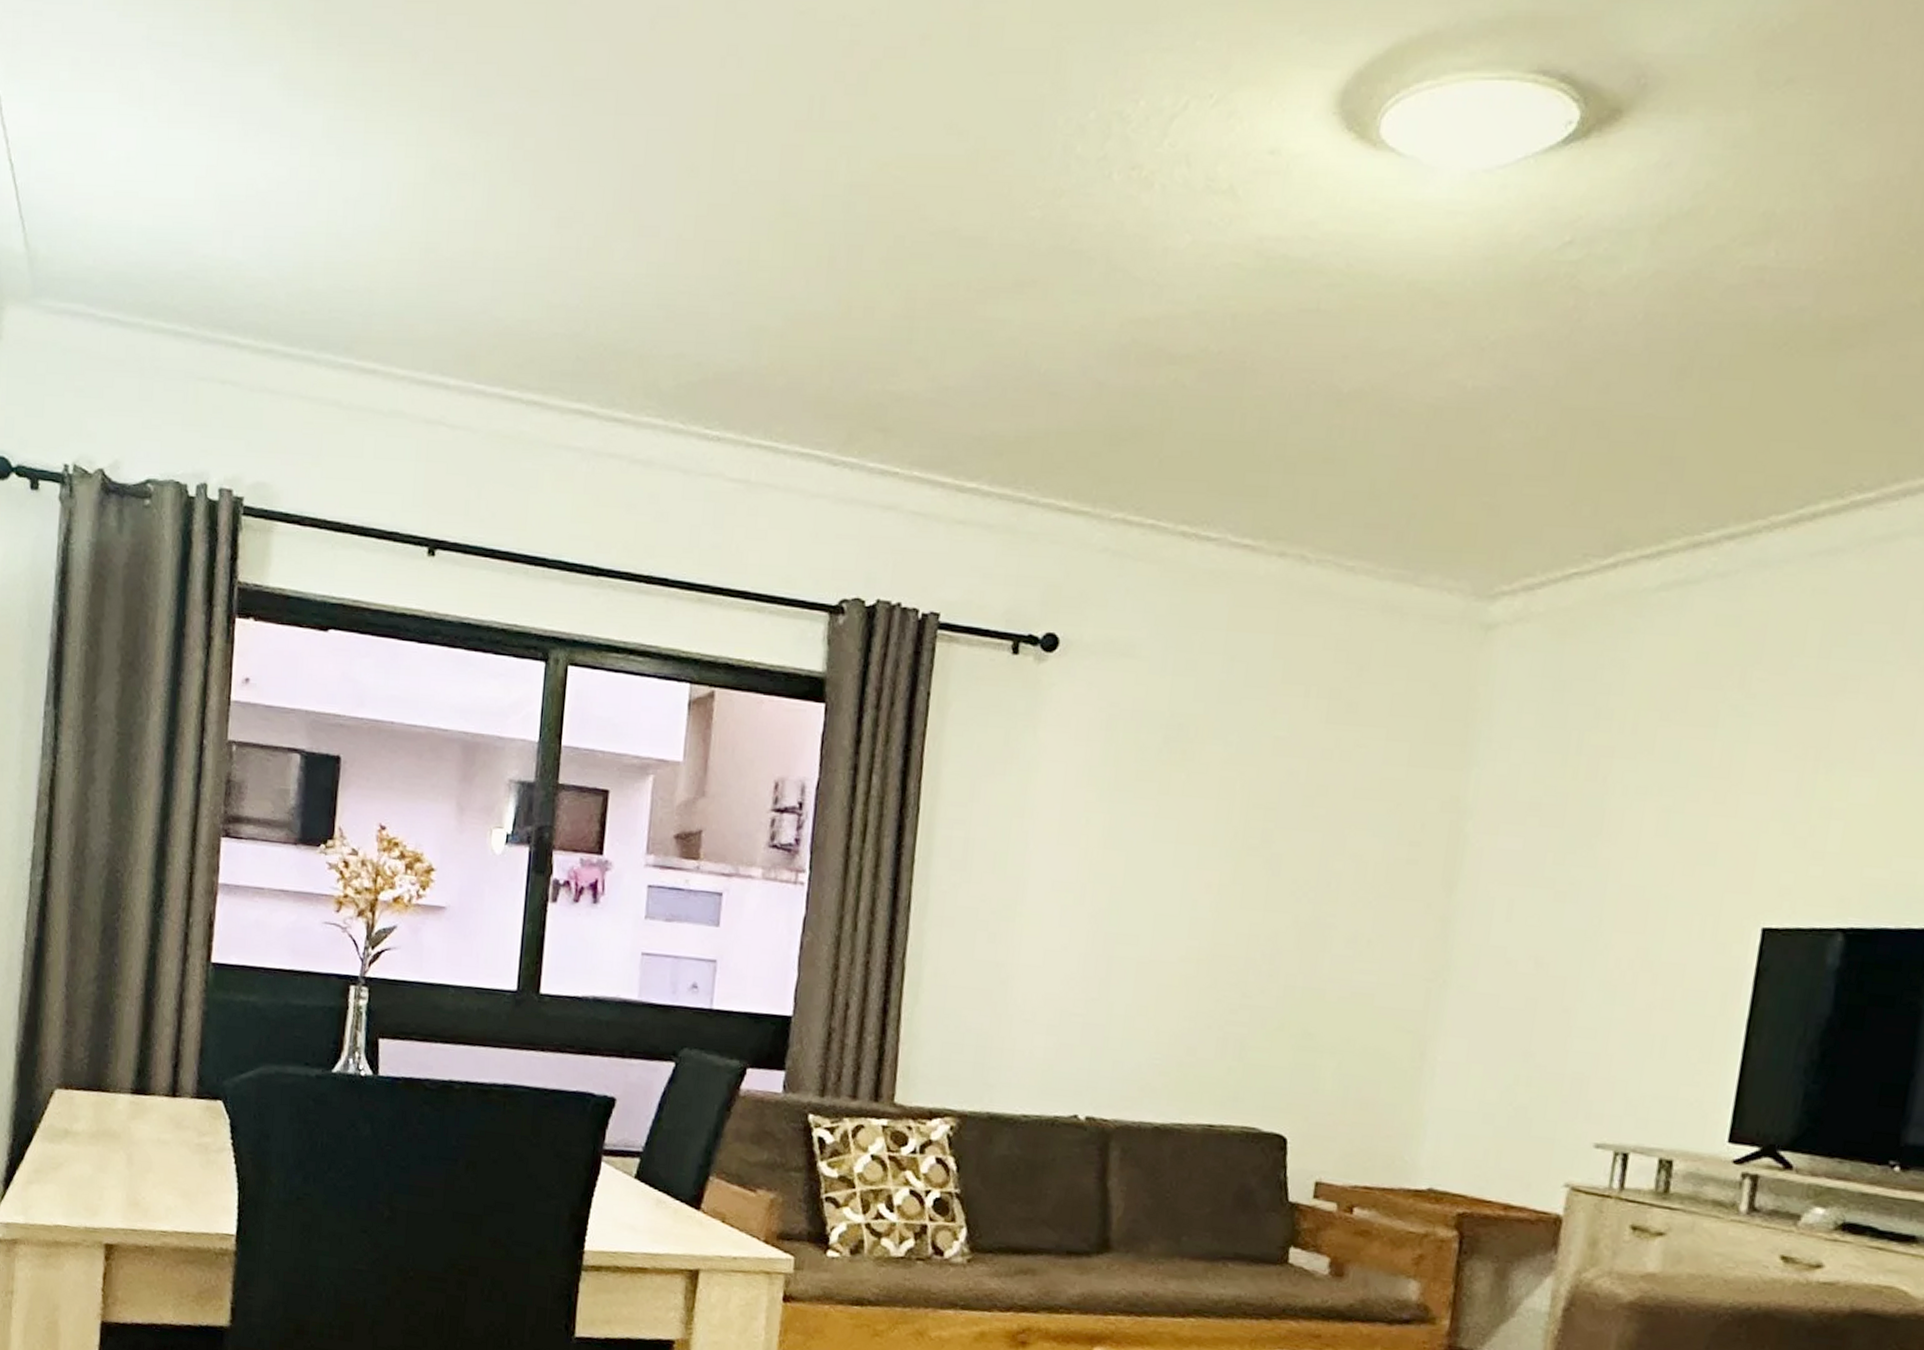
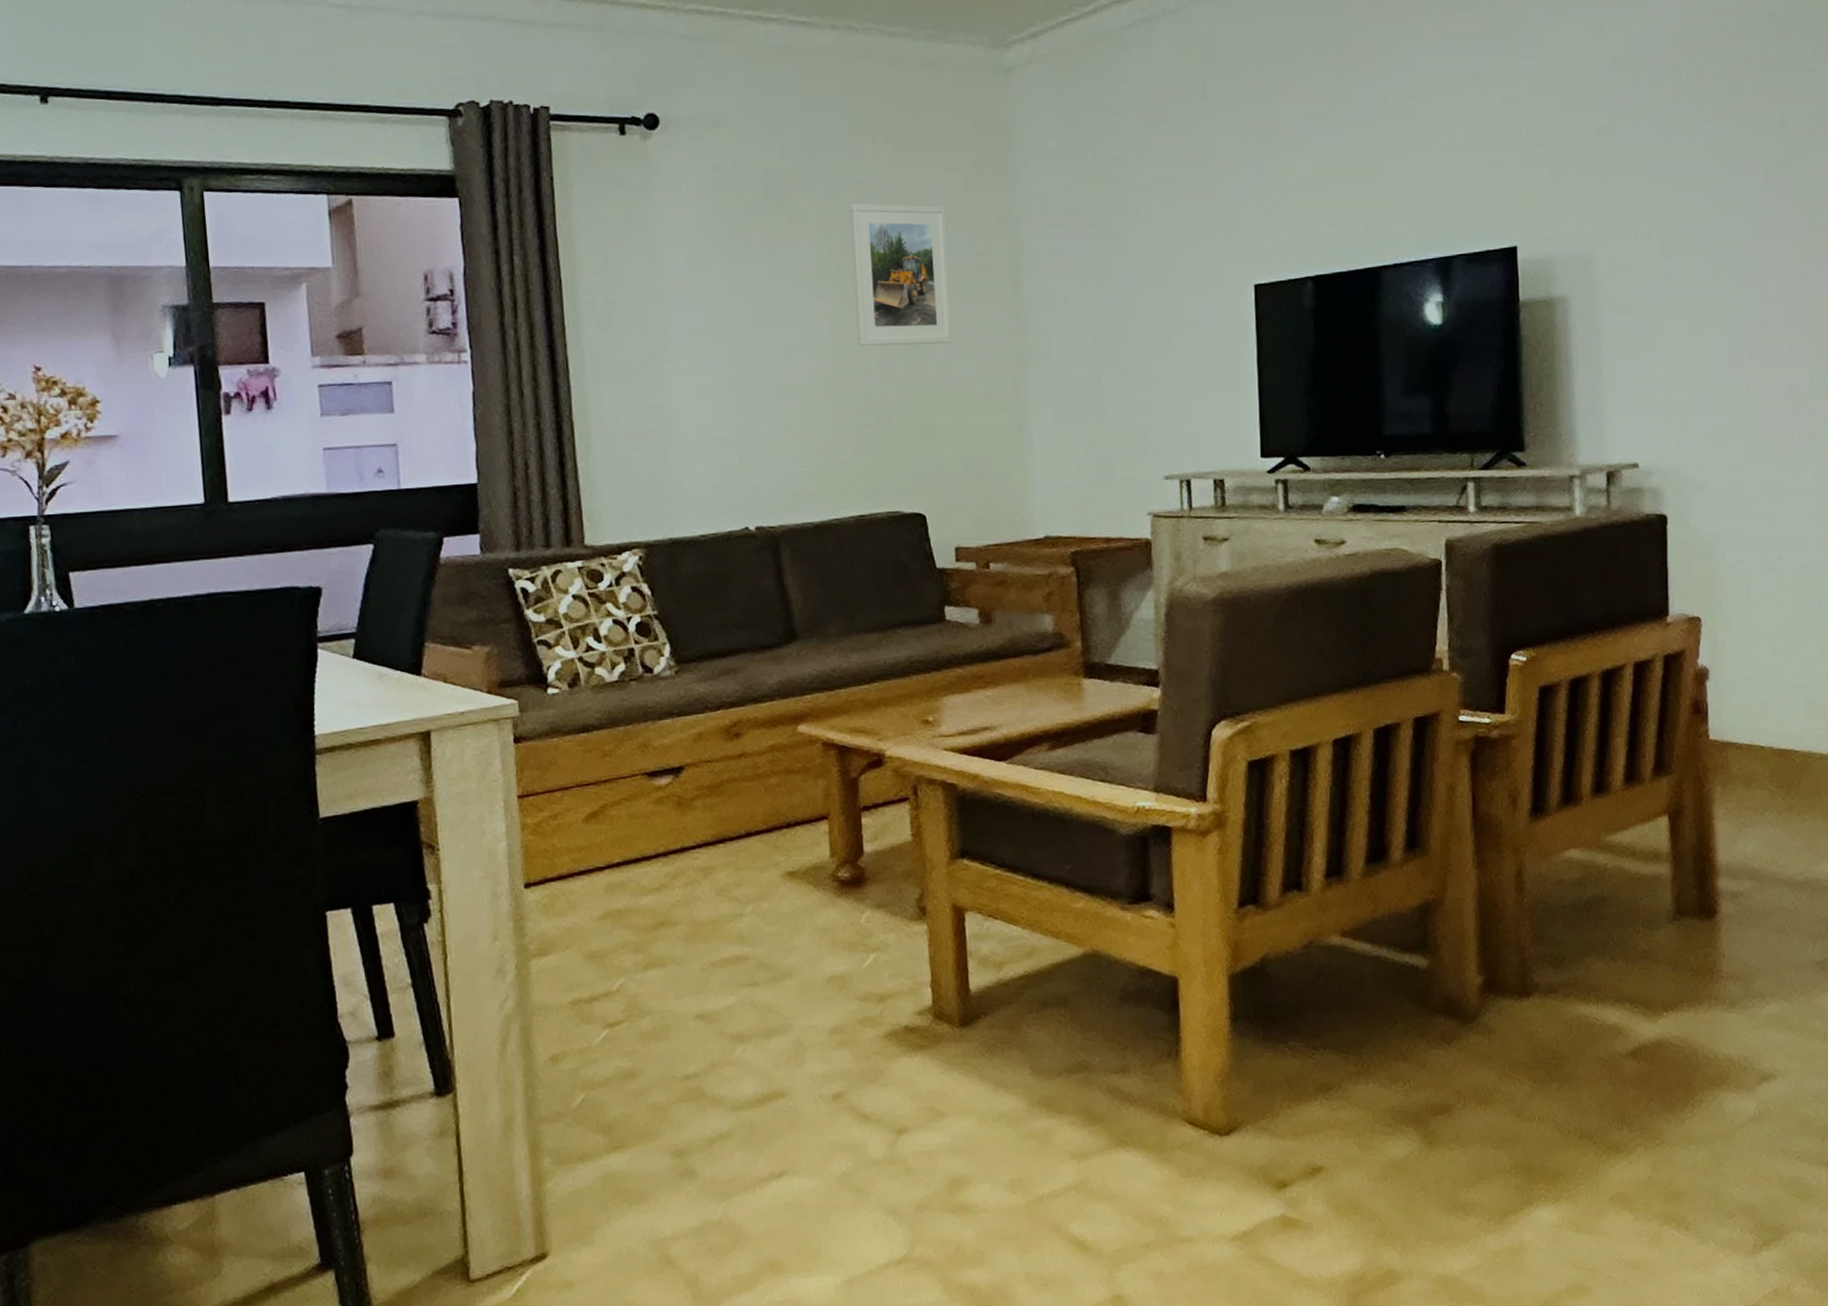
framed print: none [1243,764,1380,944] -> present [849,203,954,346]

